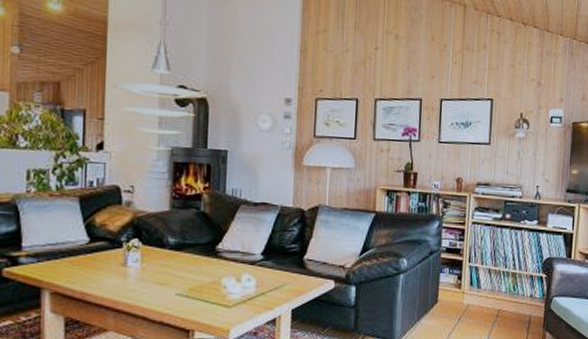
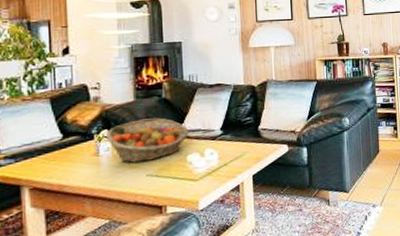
fruit basket: none [136,232,226,279] -> present [106,118,189,163]

